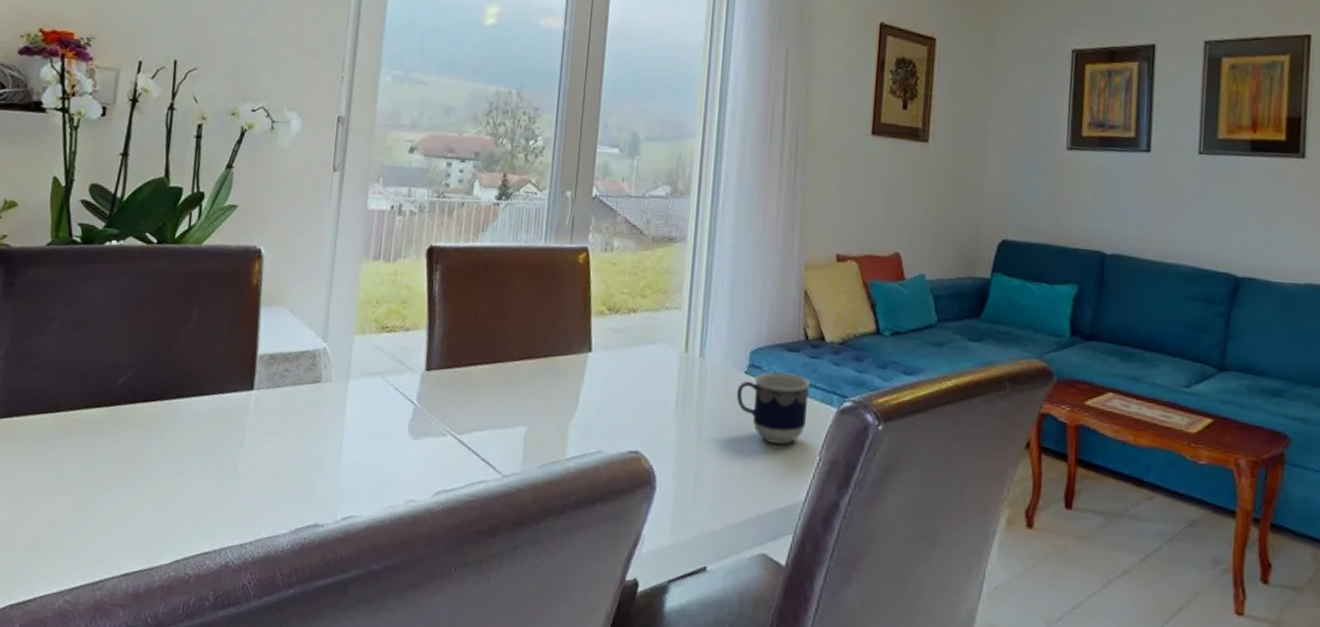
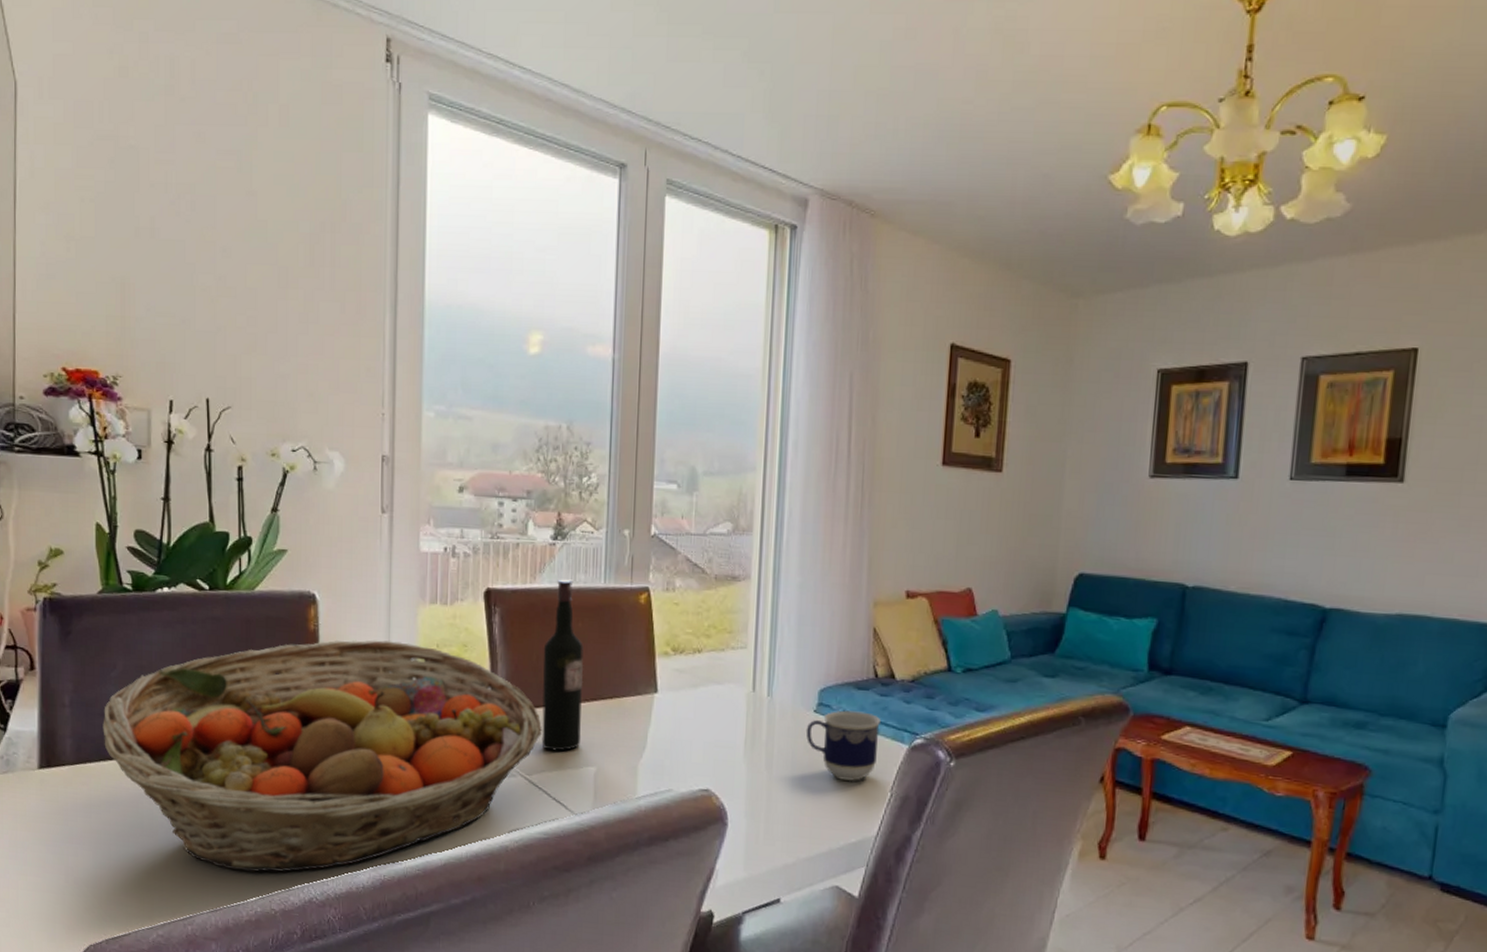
fruit basket: none [33,295,475,534] -> present [103,640,542,873]
wine bottle: none [474,237,521,410] -> present [541,579,584,751]

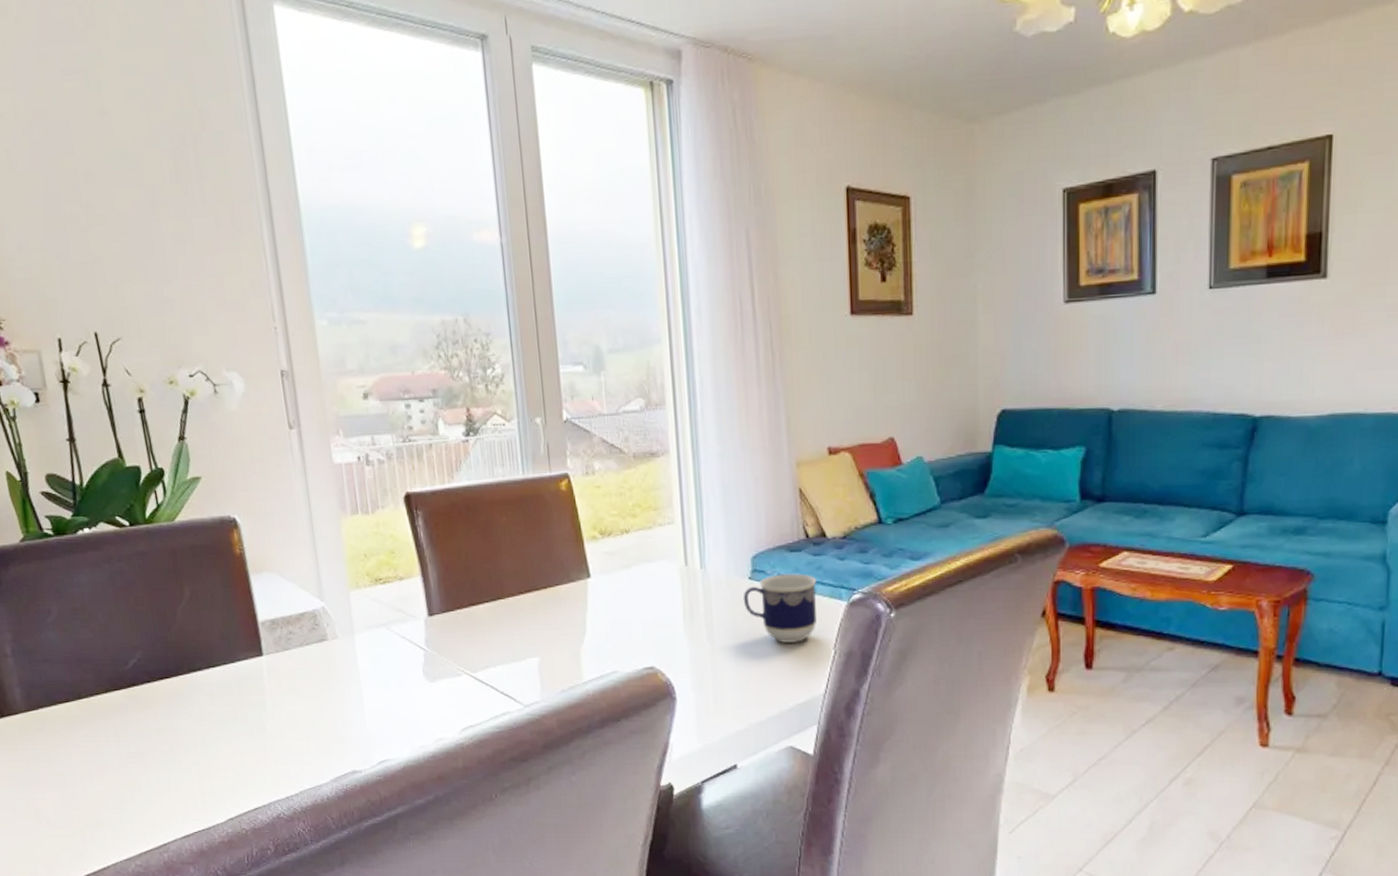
fruit basket: present [103,640,542,873] -> none [46,555,481,796]
wine bottle: present [541,579,584,751] -> none [470,474,521,646]

